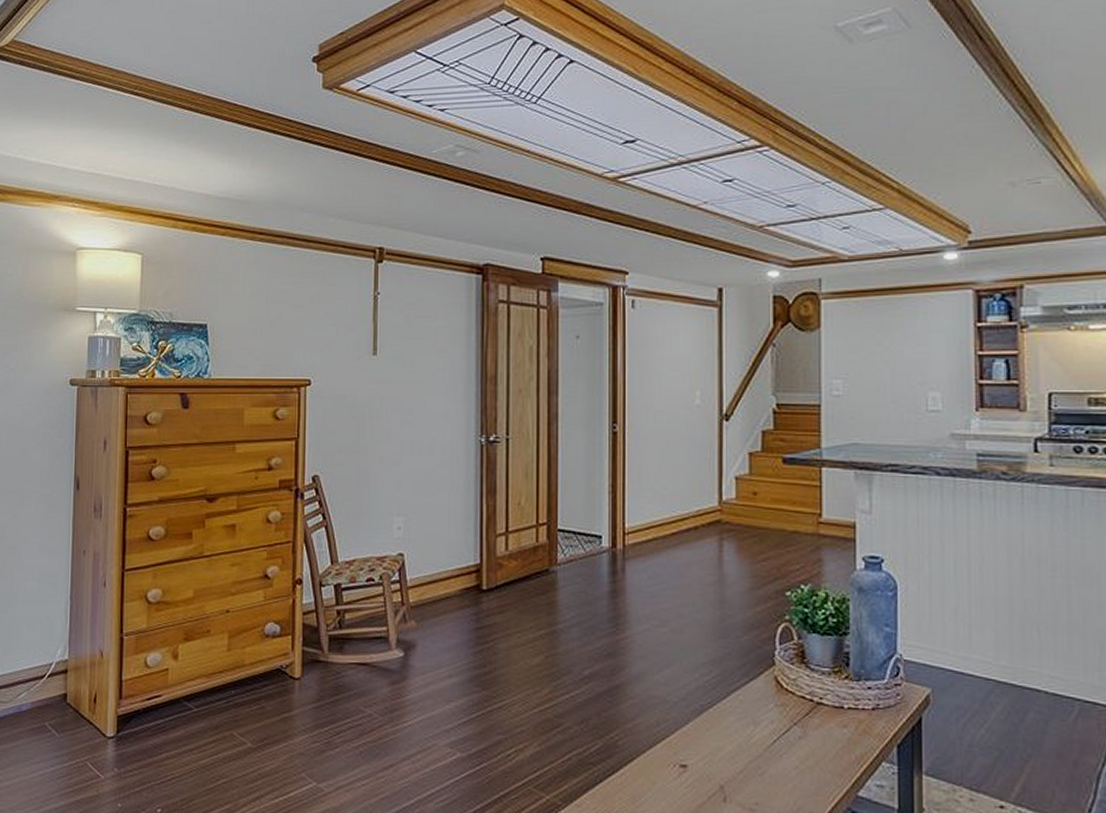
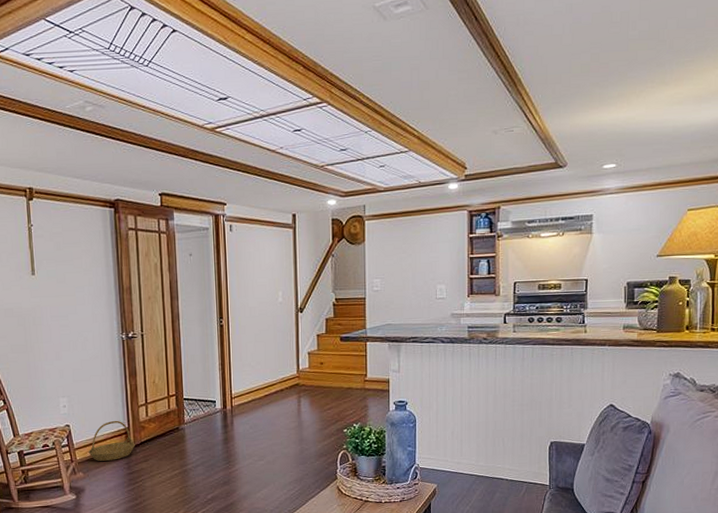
basket: none [425,552,488,608] -> present [88,420,135,461]

